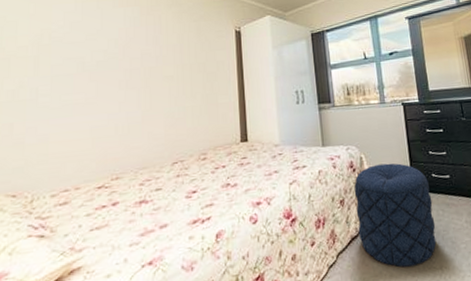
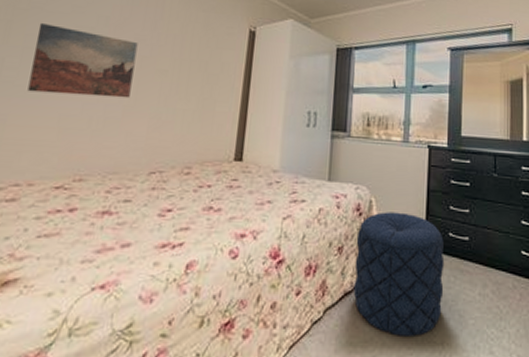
wall art: none [61,53,145,112] -> present [27,22,138,99]

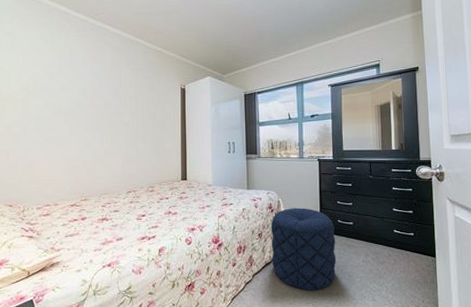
wall art: present [27,22,138,99] -> none [43,98,107,145]

